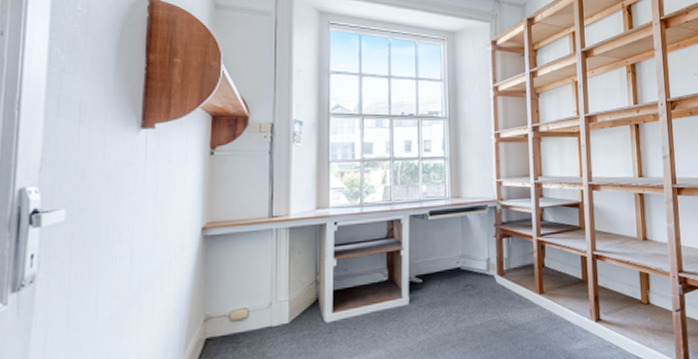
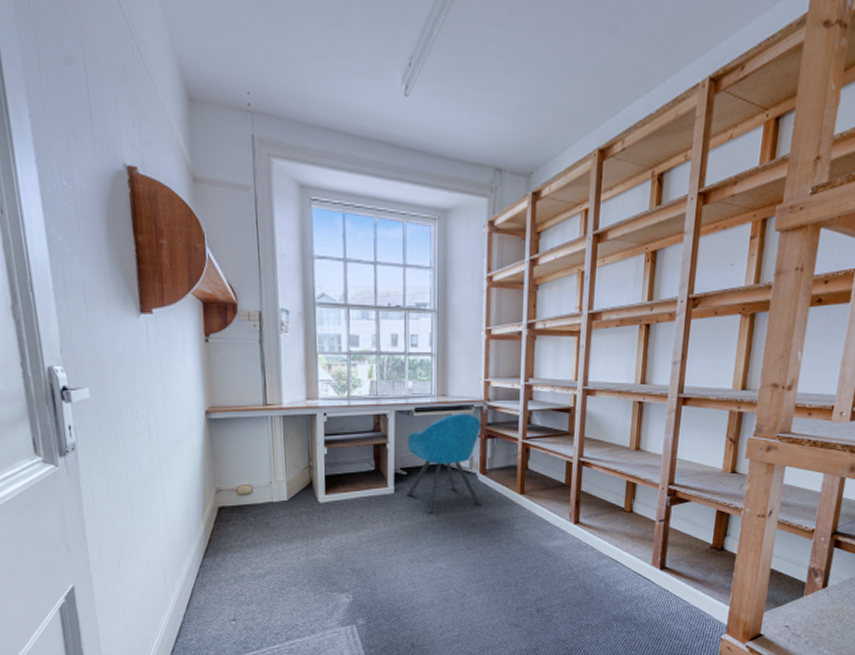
chair: none [422,214,501,325] -> present [407,413,482,514]

